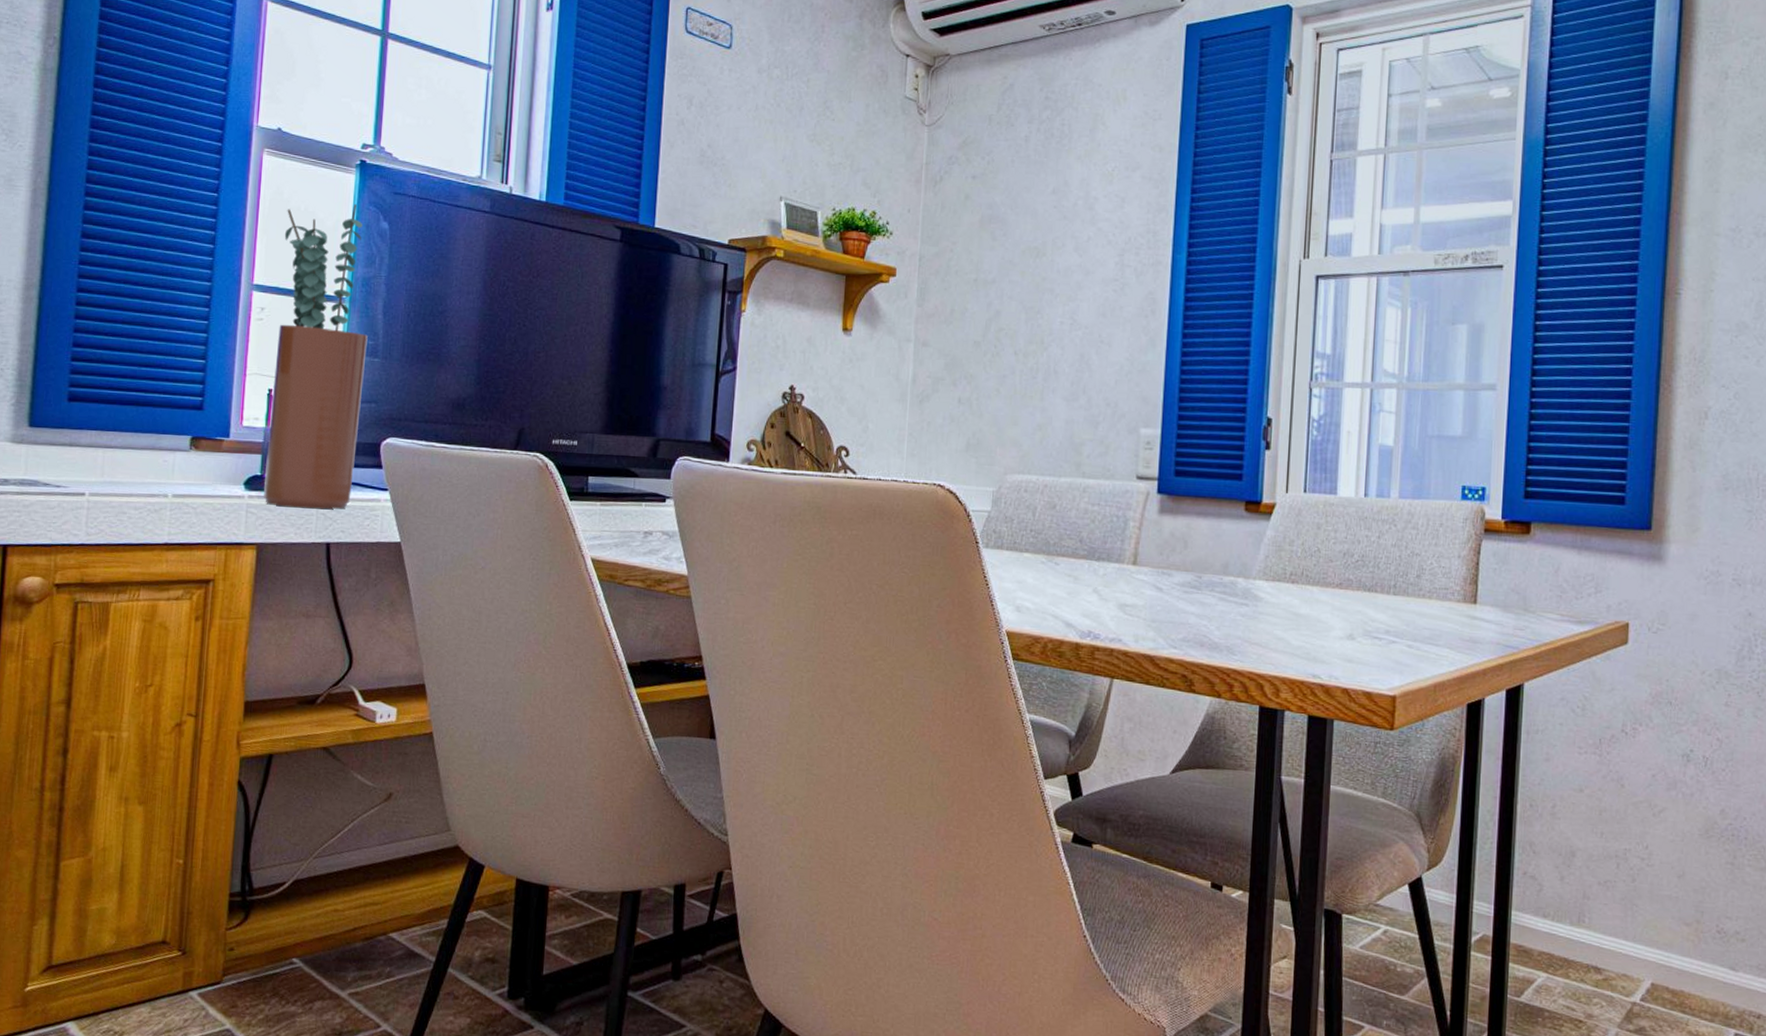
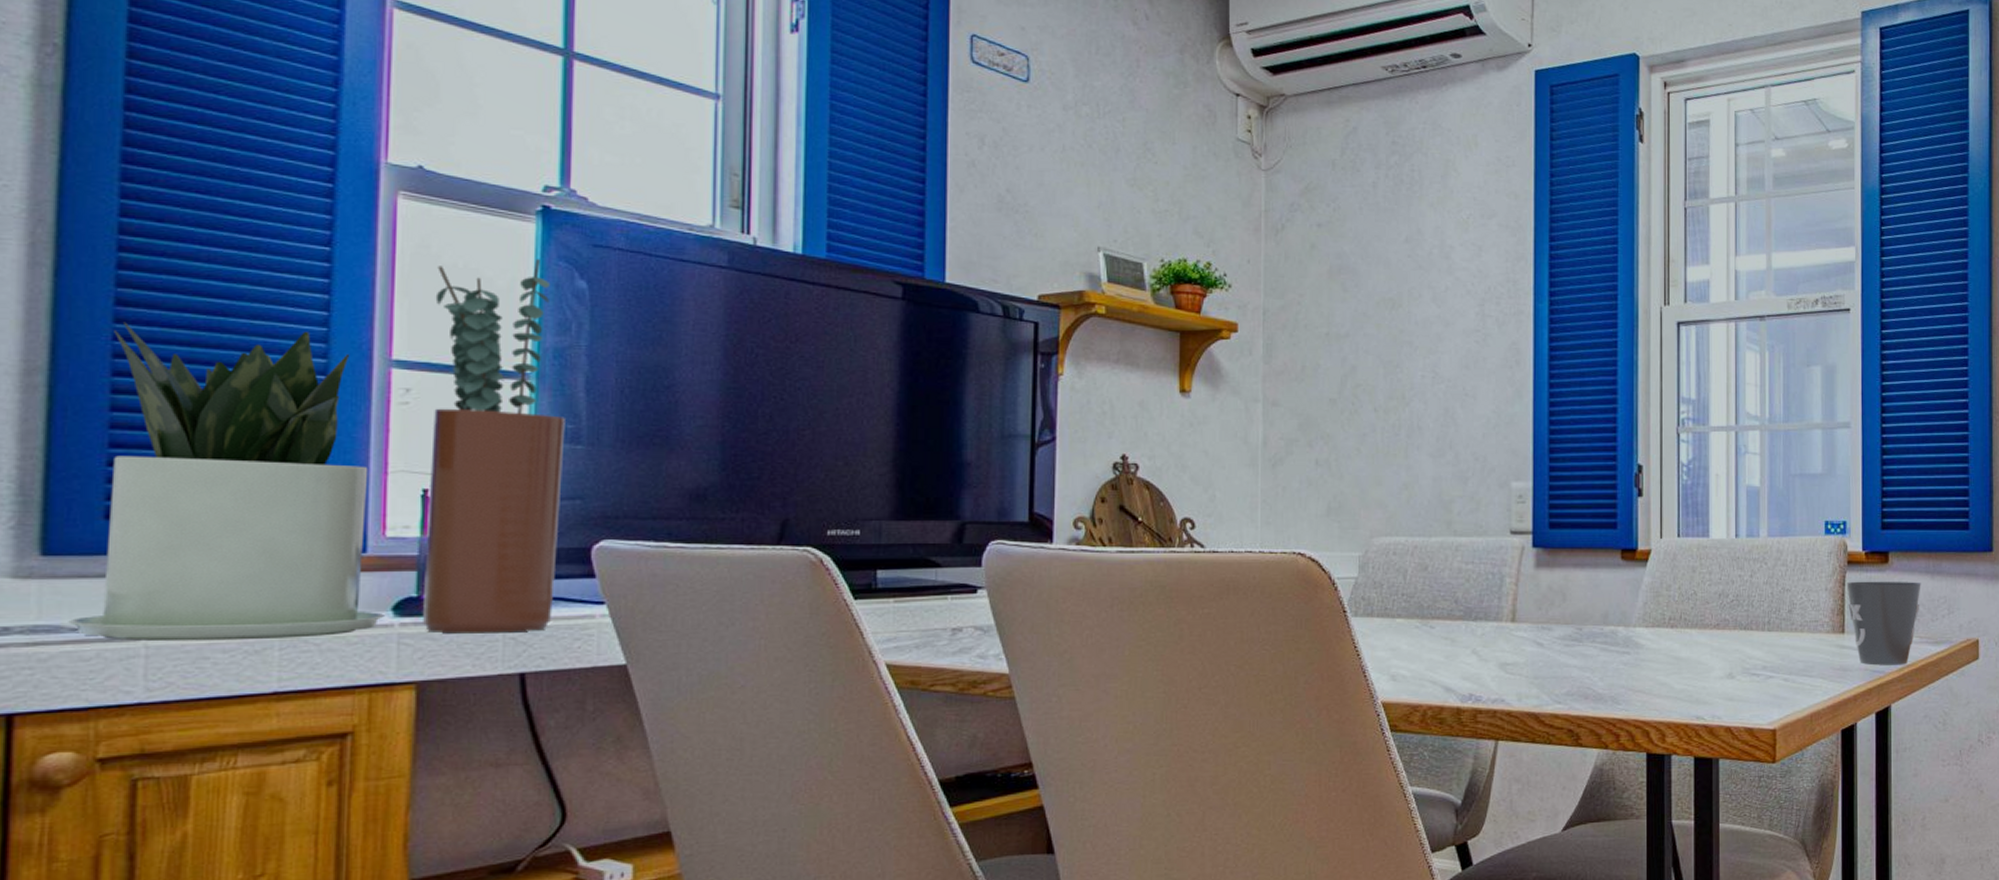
planter: none [42,250,239,502] -> present [68,322,384,642]
mug: none [1482,550,1566,643] -> present [1846,581,1921,666]

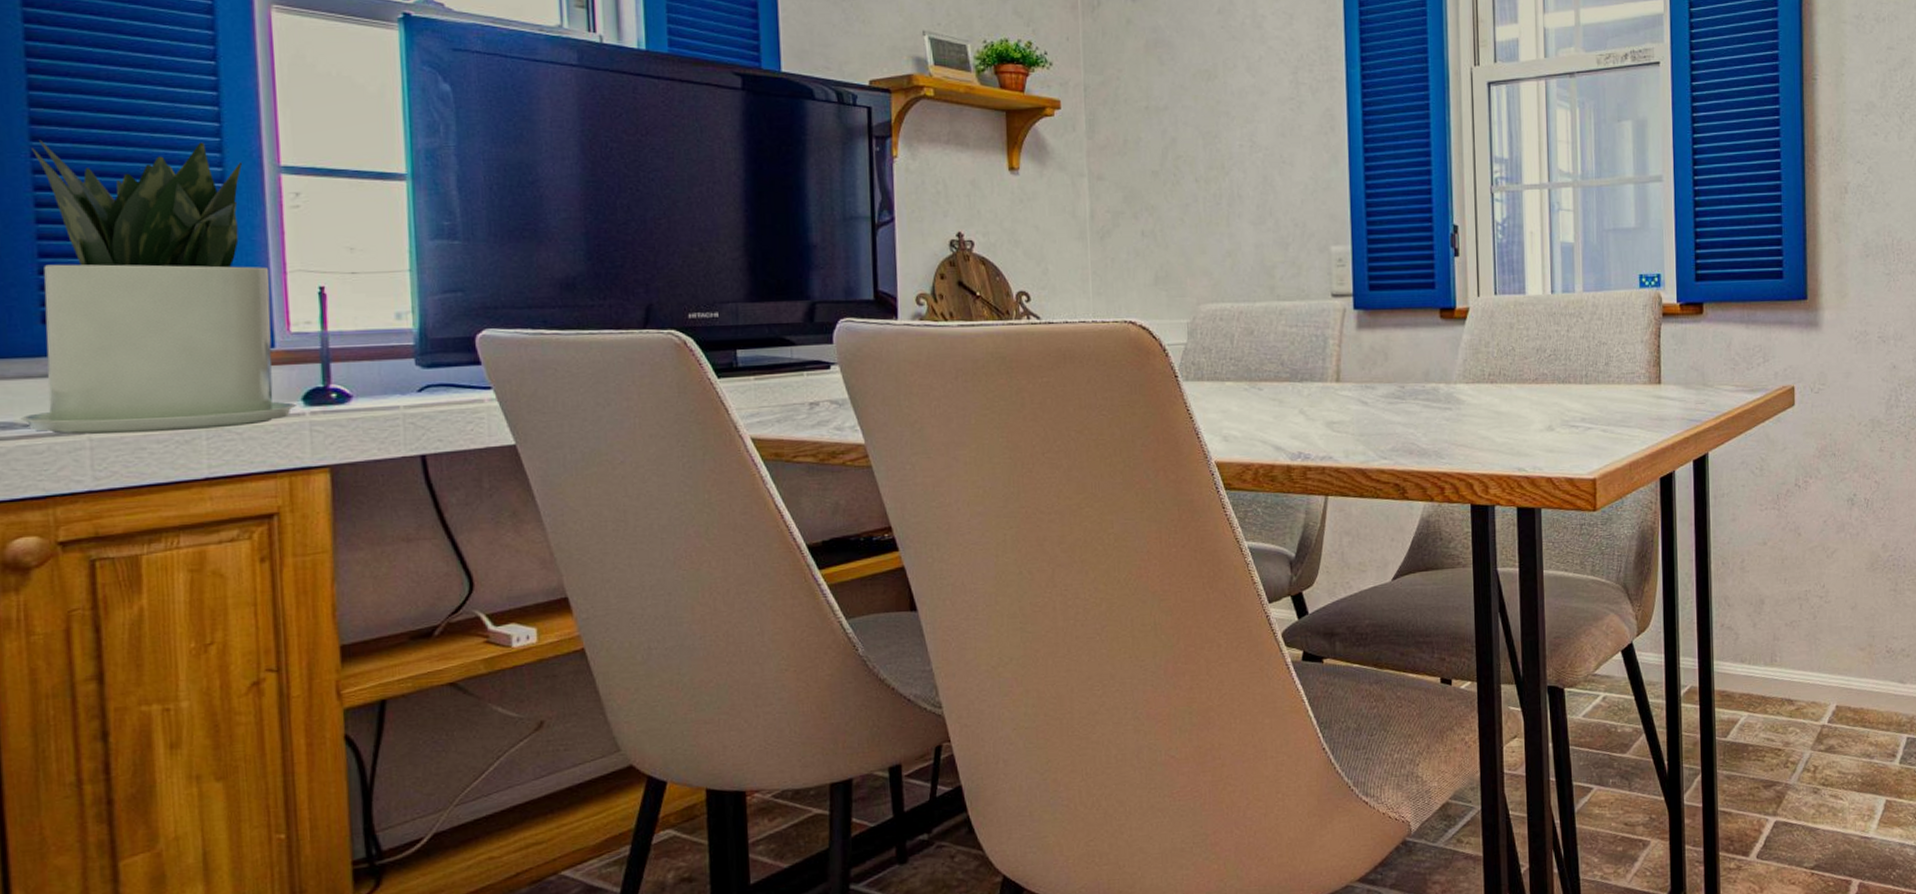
vase: present [421,259,565,634] -> none [313,65,446,420]
mug: present [1846,581,1921,666] -> none [1662,331,1736,415]

